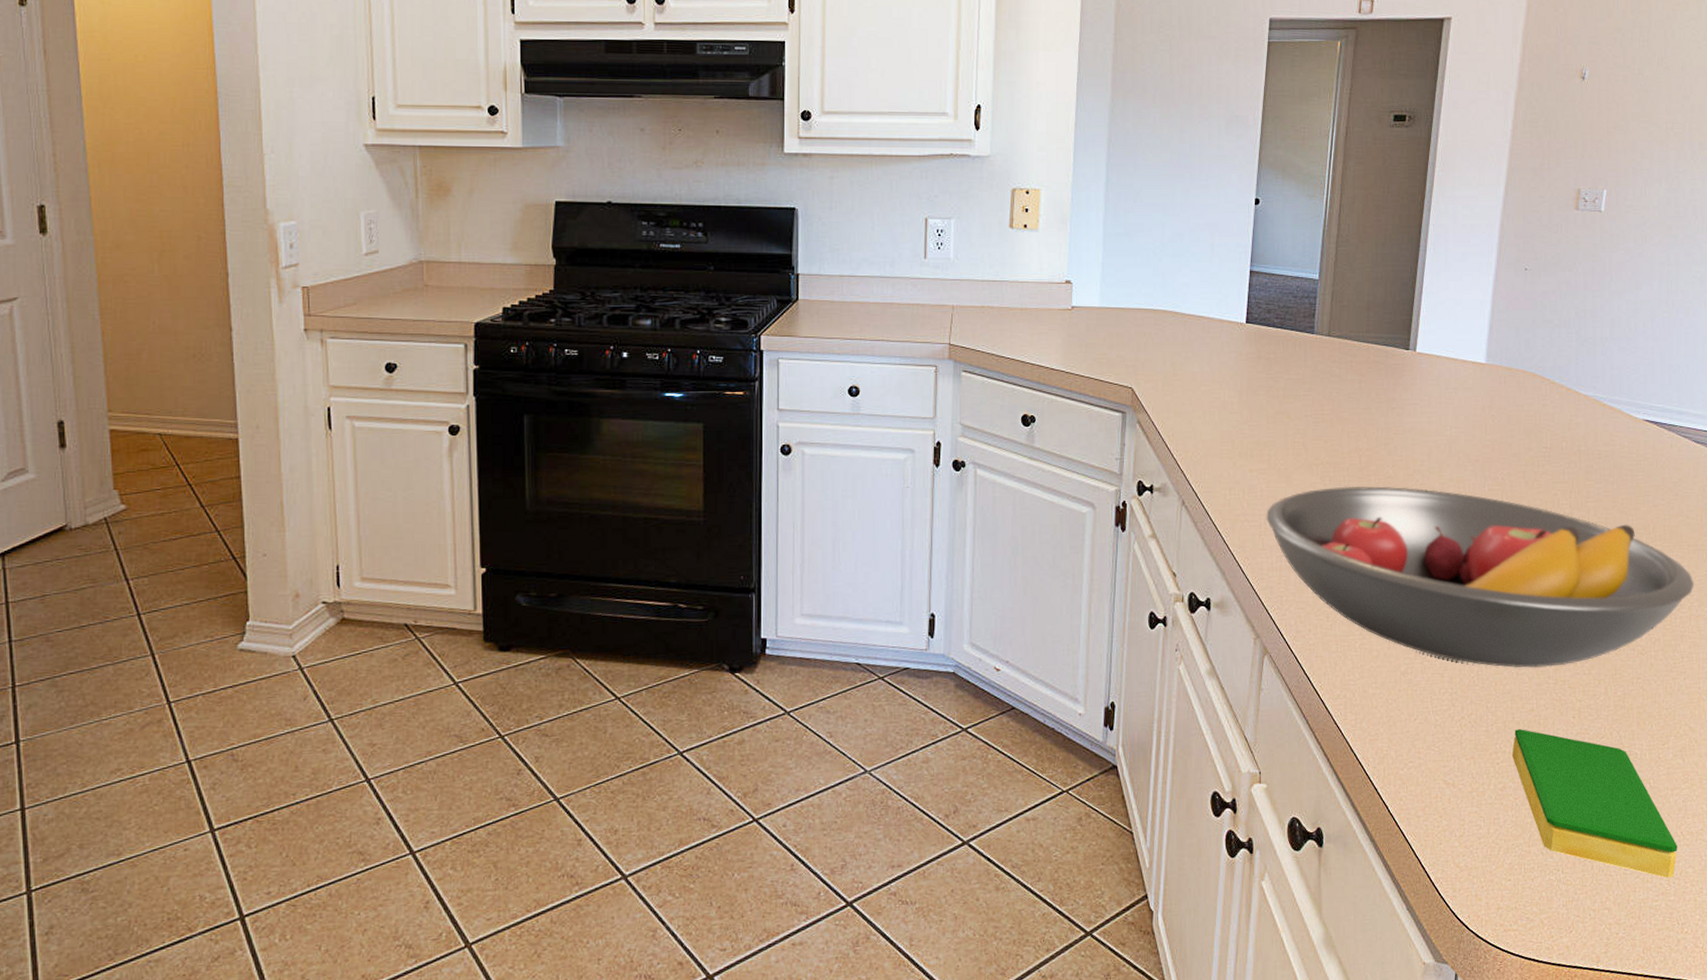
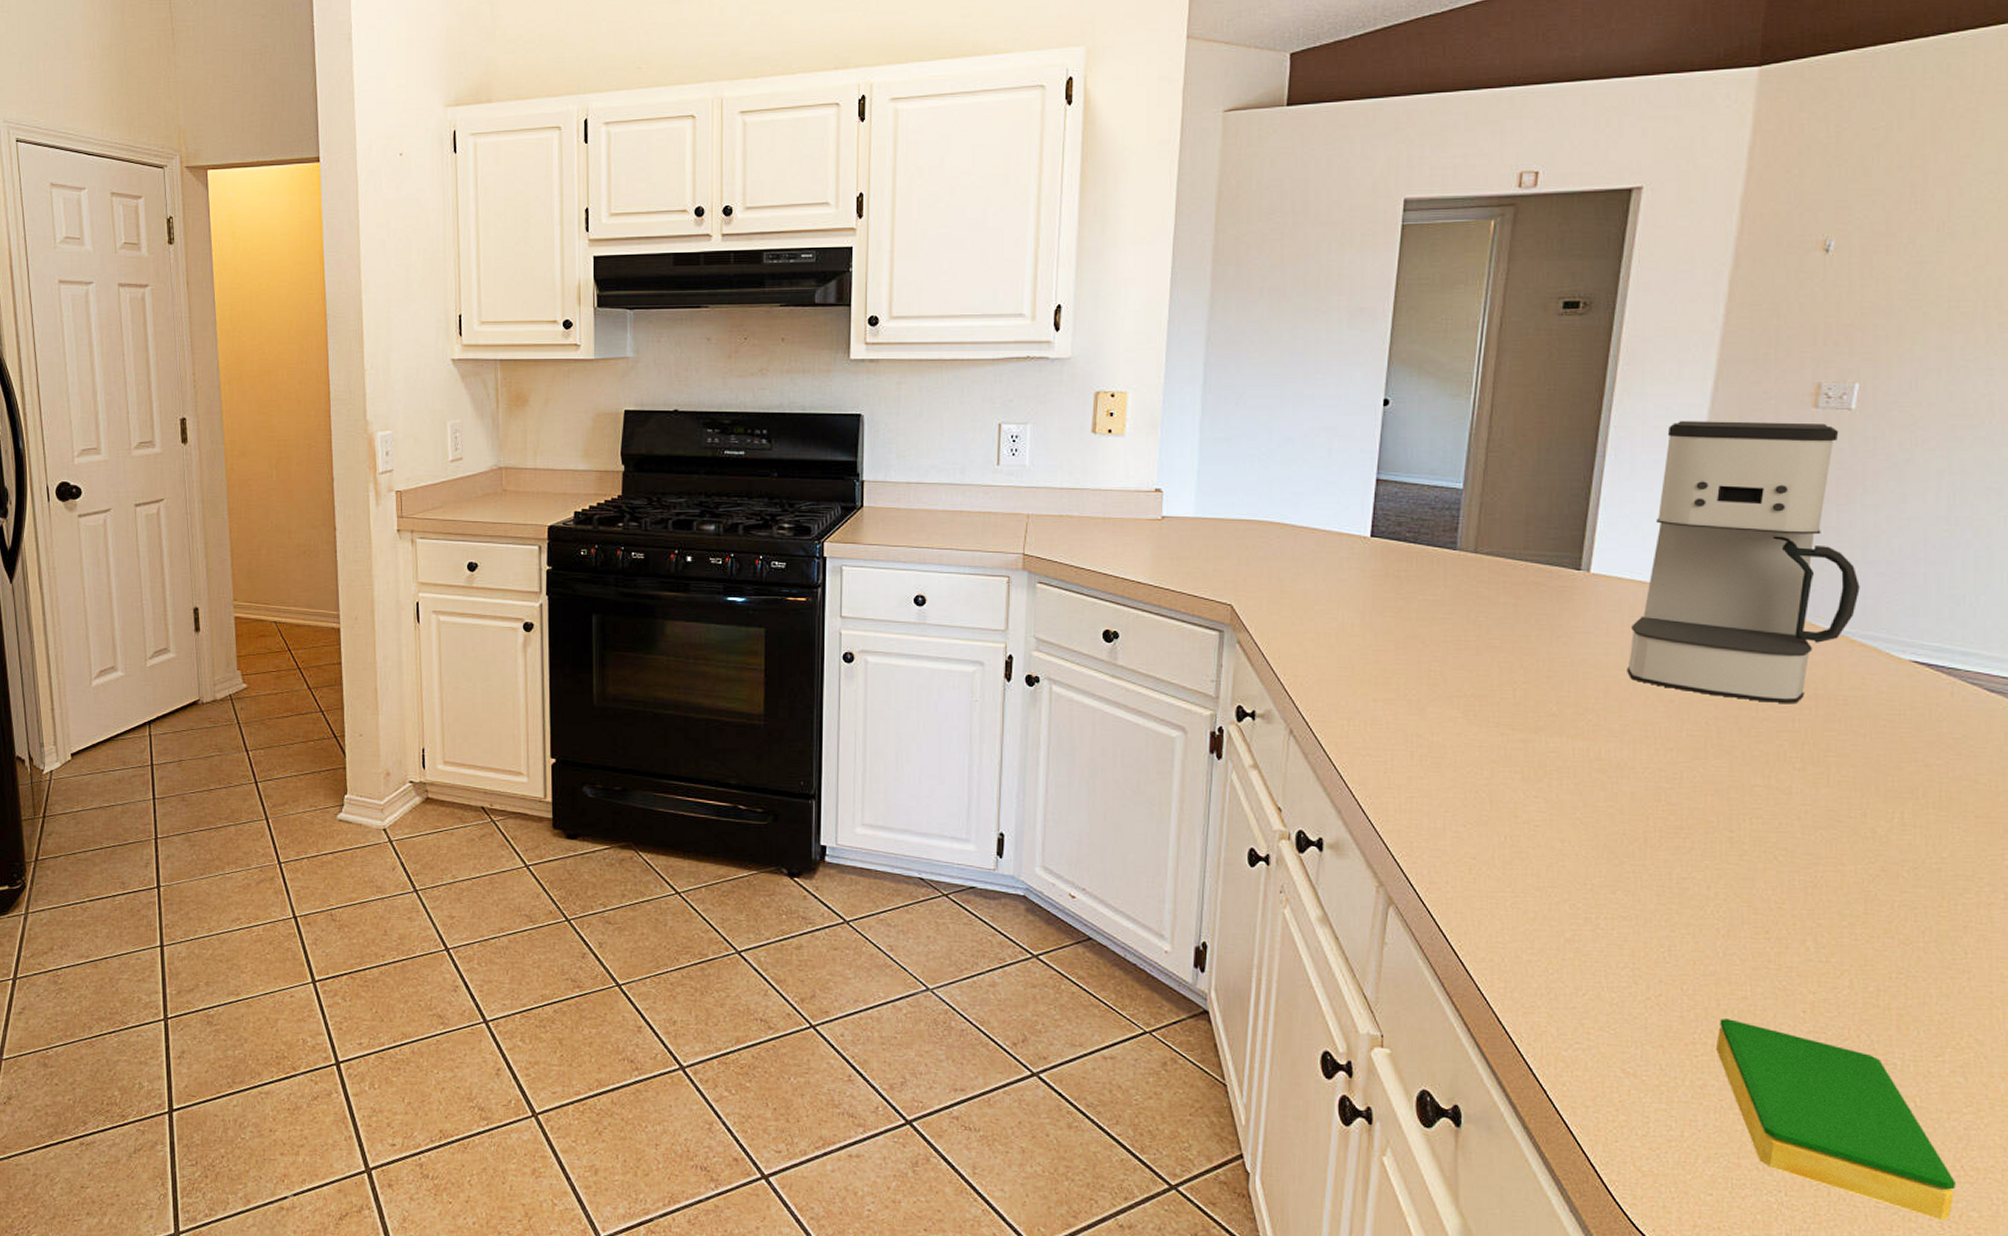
fruit bowl: present [1266,486,1694,669] -> none [1393,722,1984,950]
coffee maker: none [1444,219,1609,459] -> present [1627,420,1860,703]

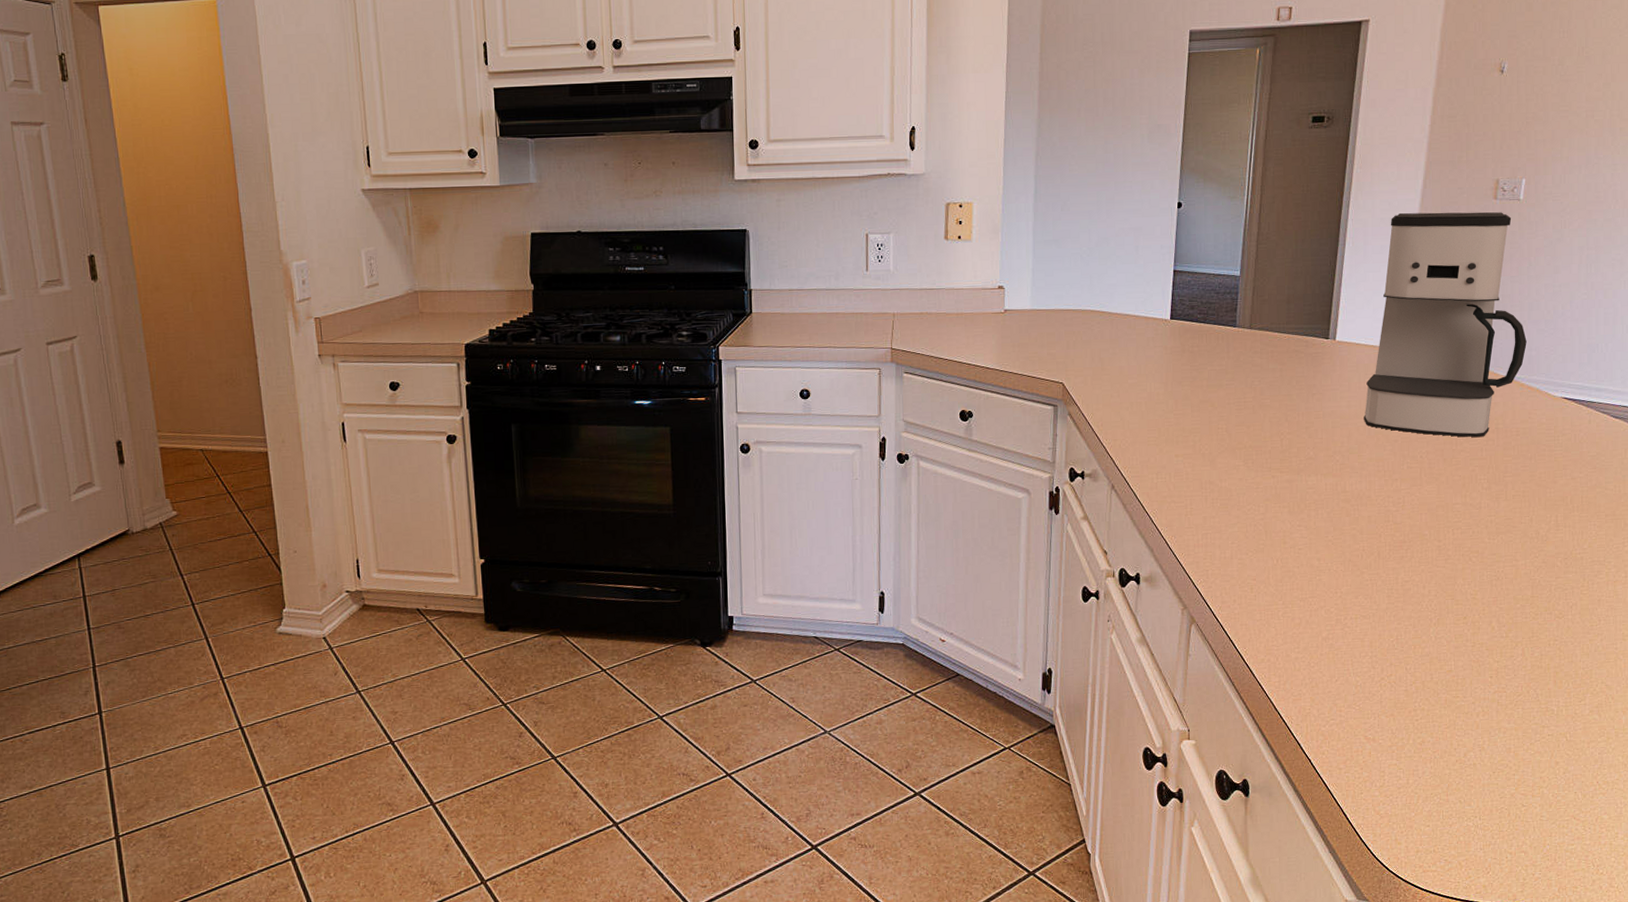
dish sponge: present [1715,1019,1955,1220] -> none [1430,688,1593,824]

